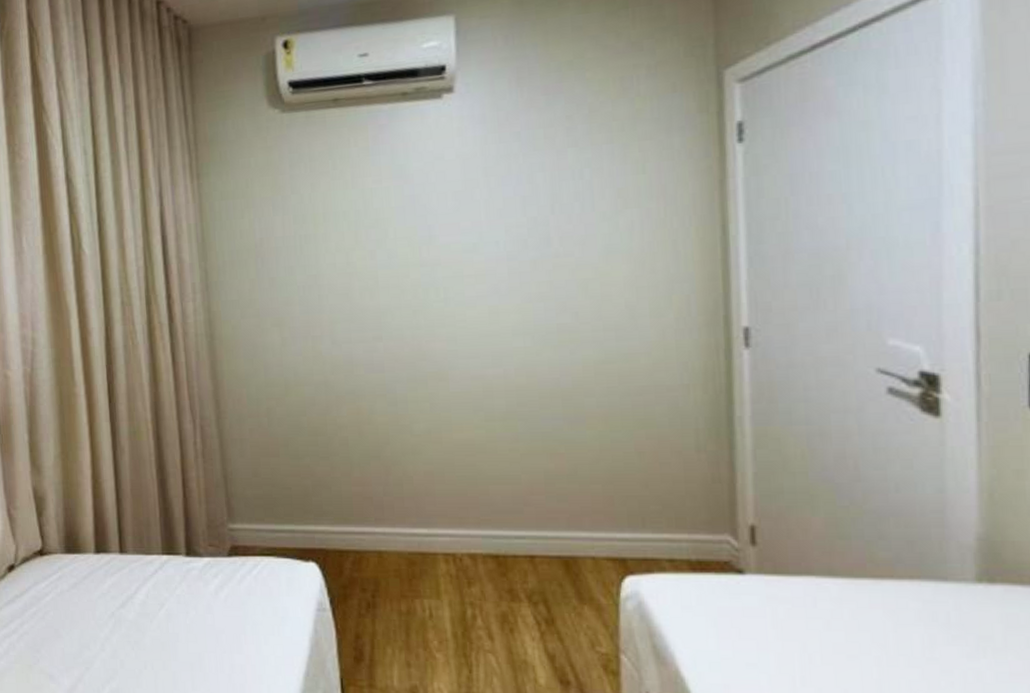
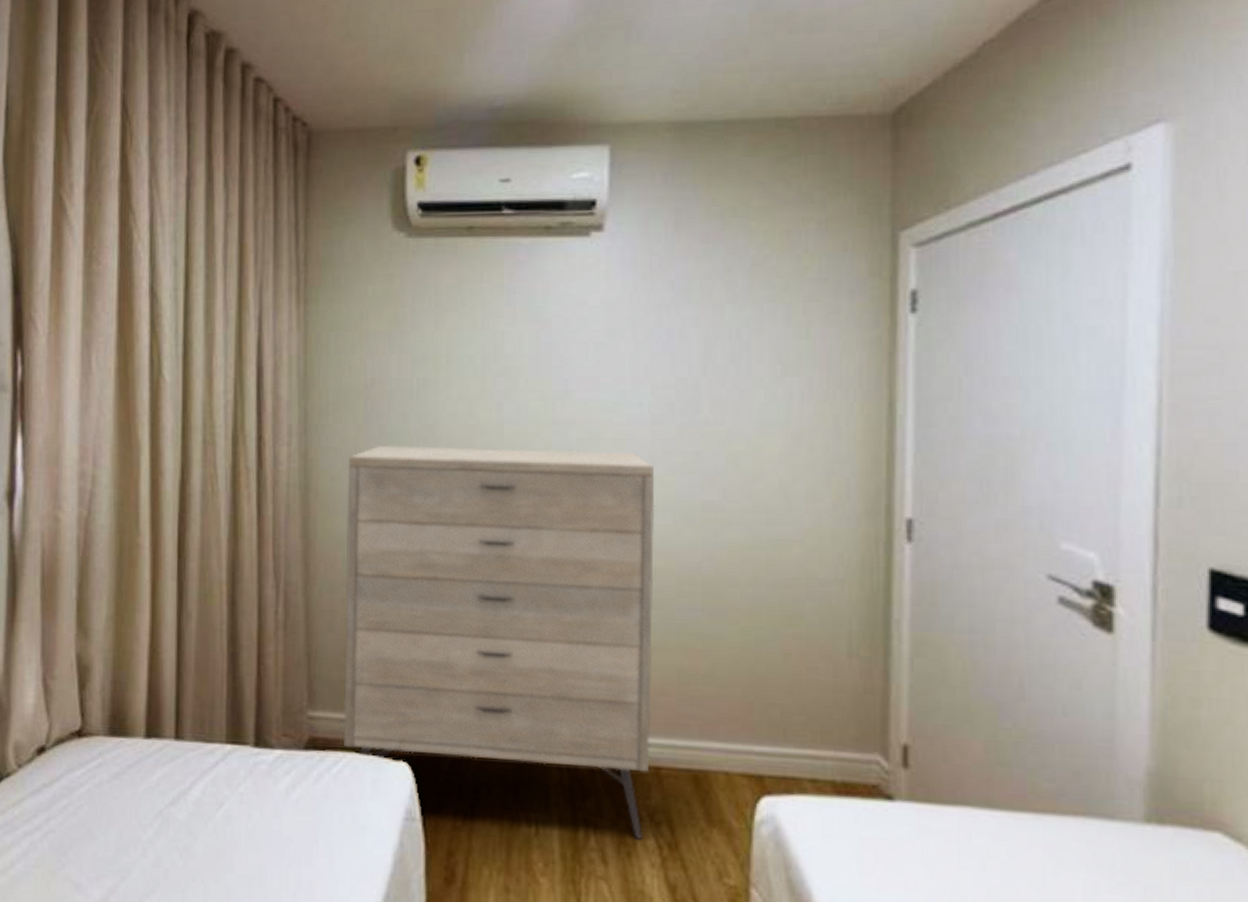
dresser: none [246,286,525,618] -> present [342,445,655,840]

